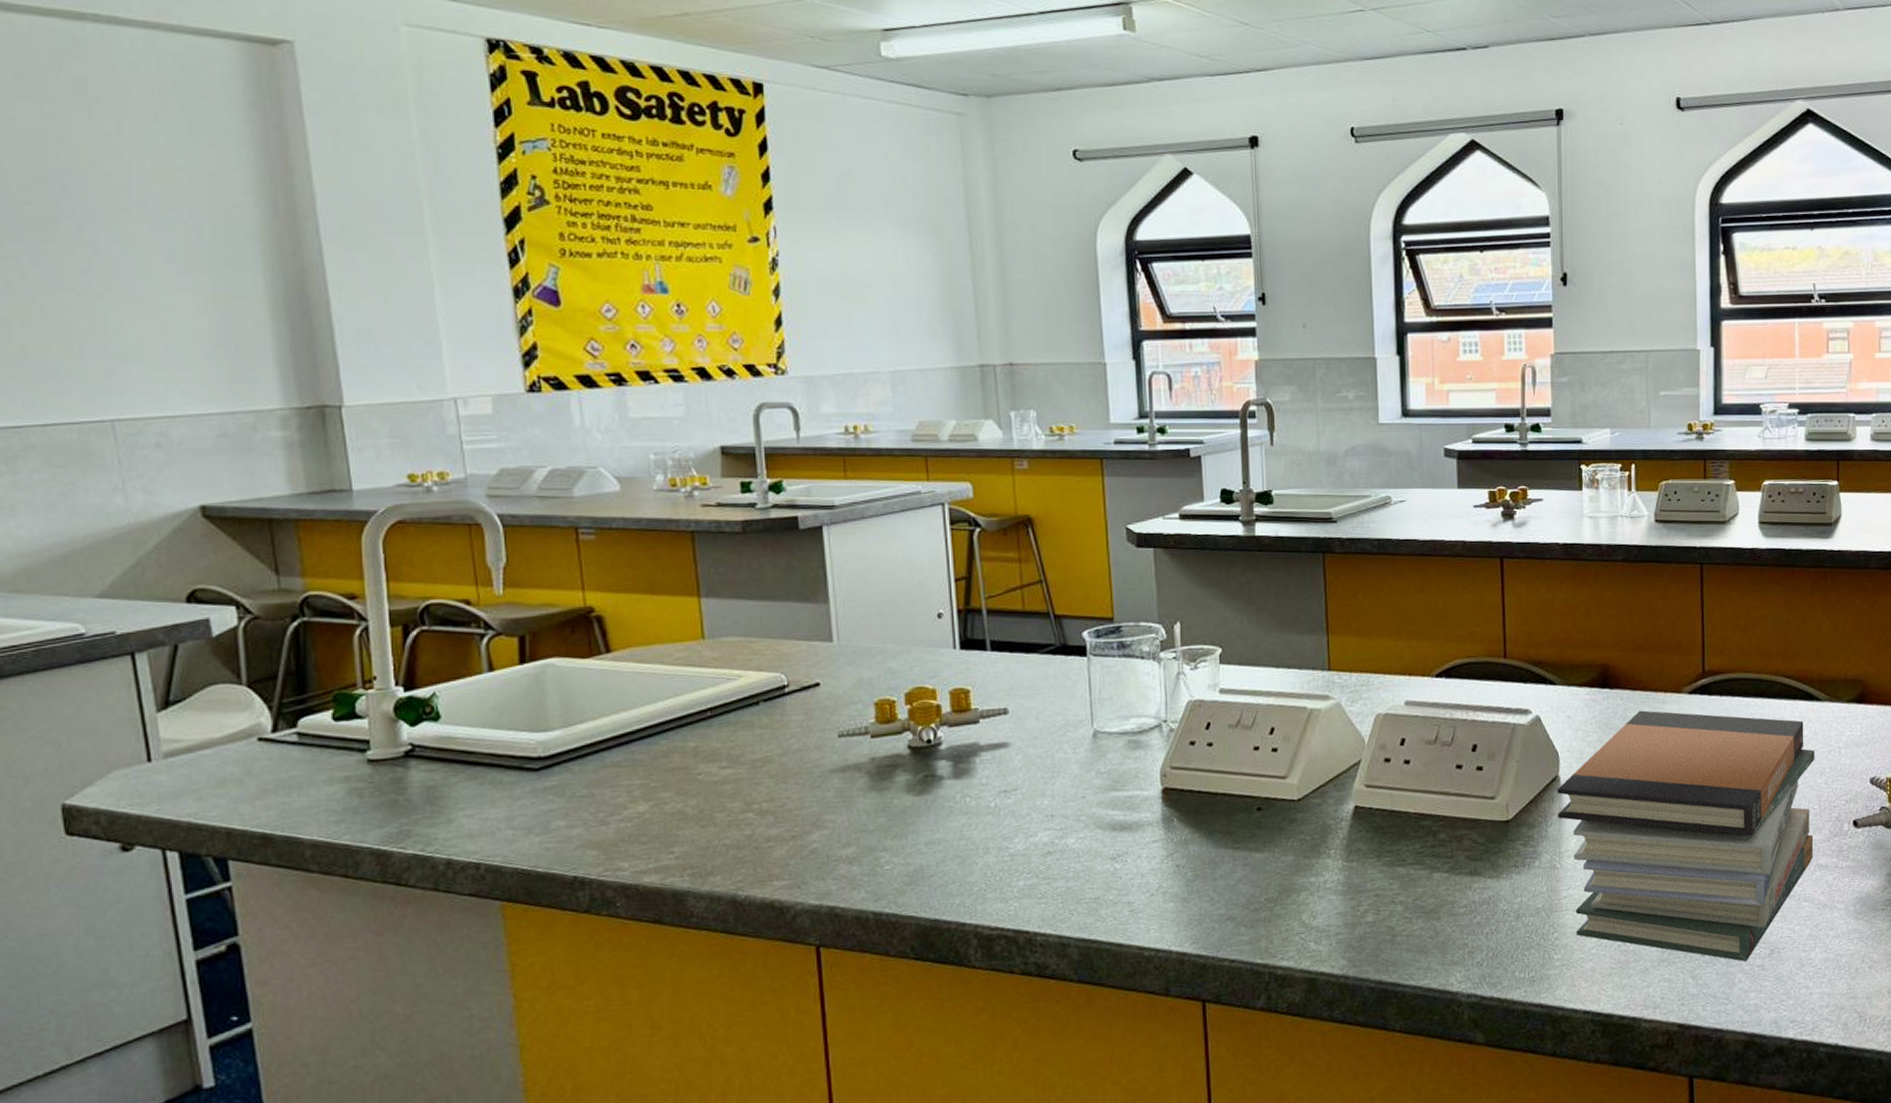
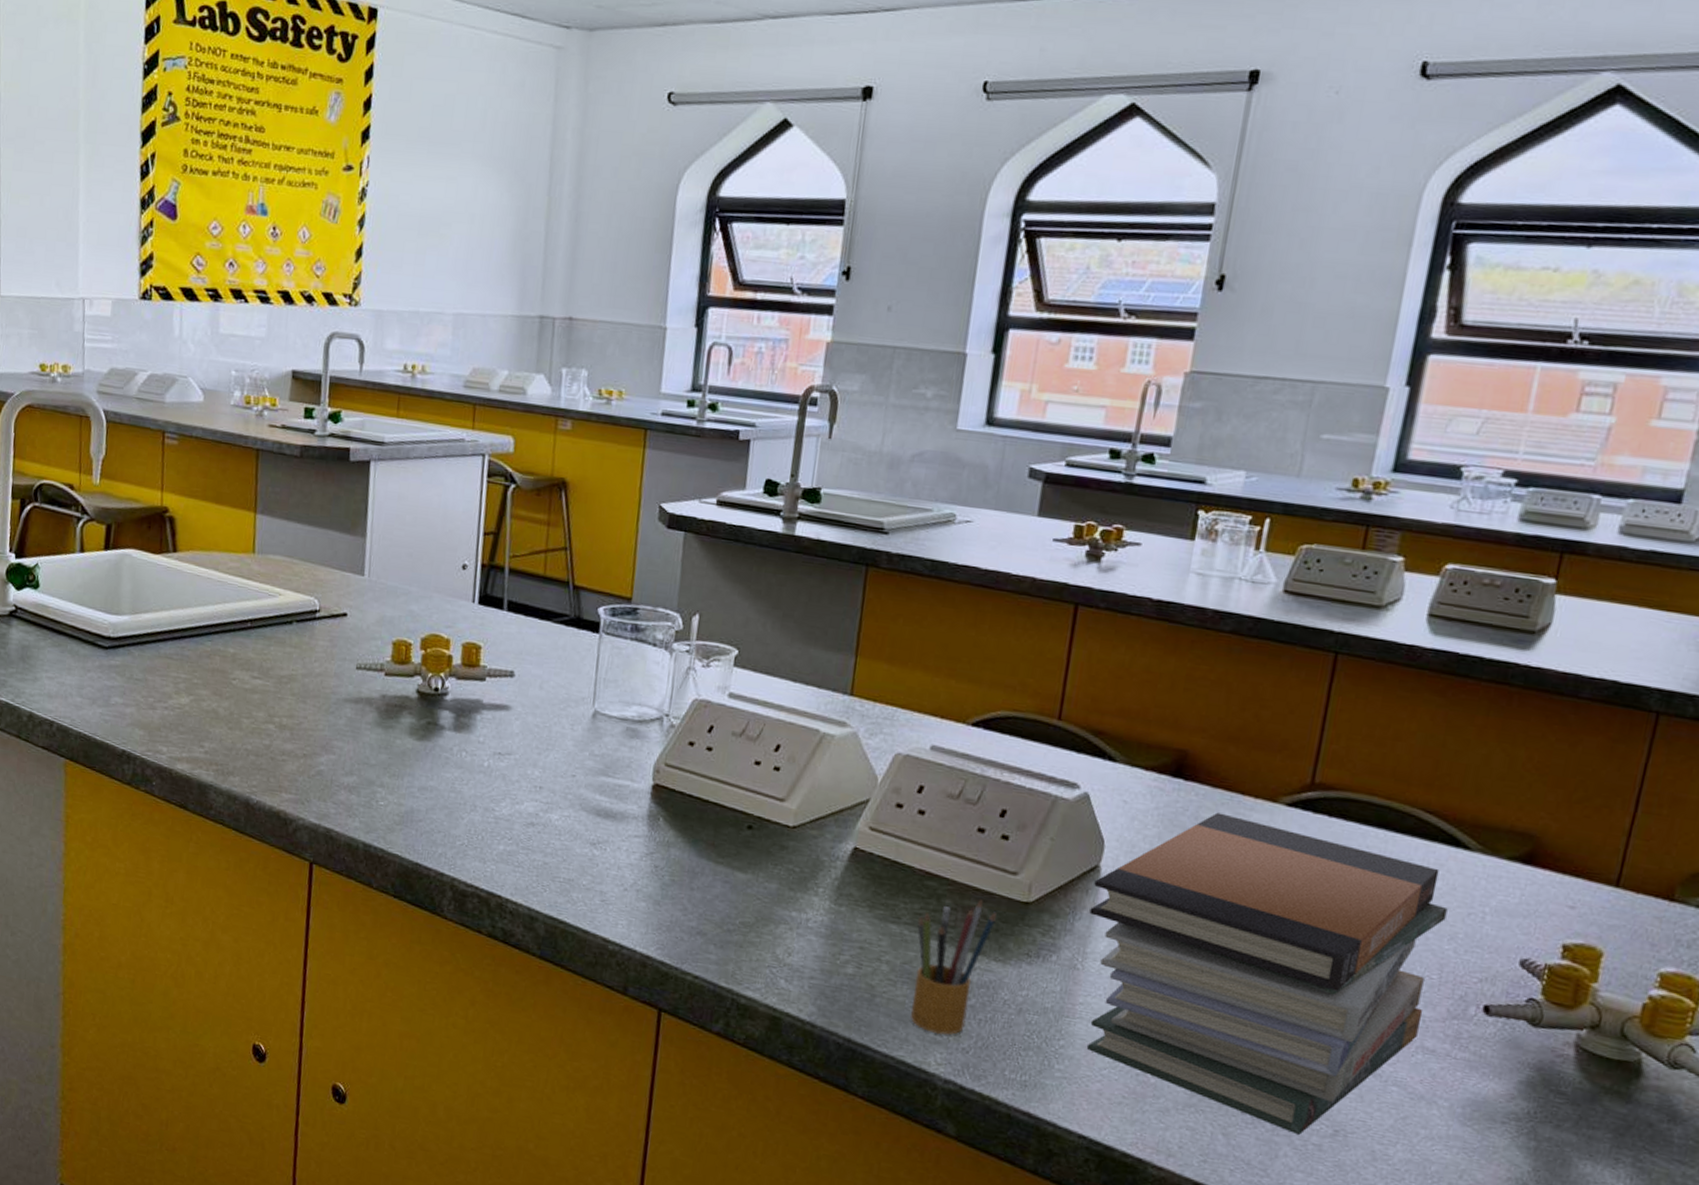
pencil box: none [1421,825,1484,956] -> present [911,897,997,1035]

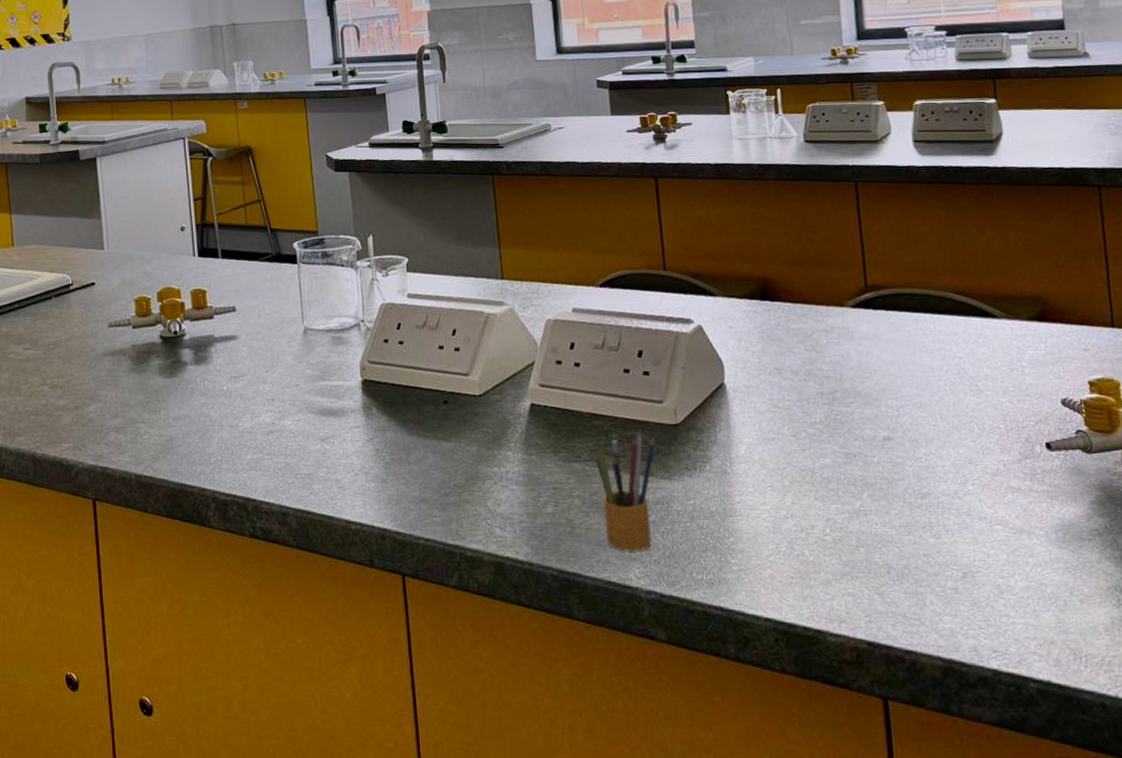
book stack: present [1086,812,1448,1135] -> none [723,323,1003,582]

